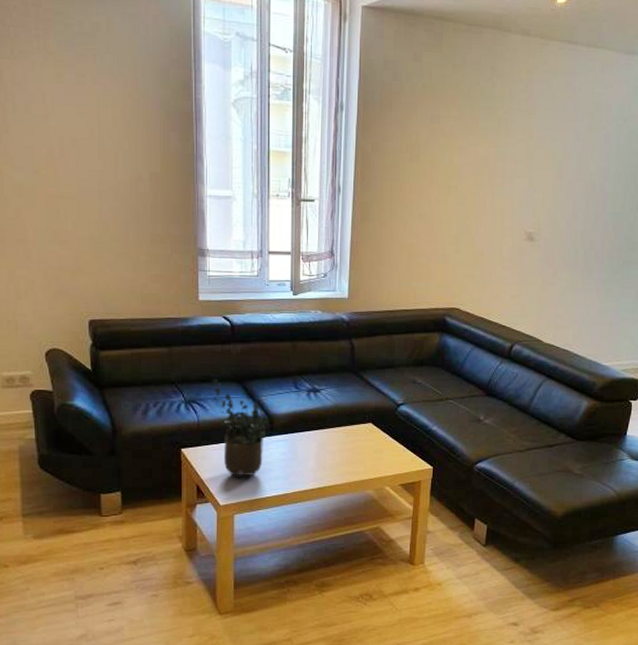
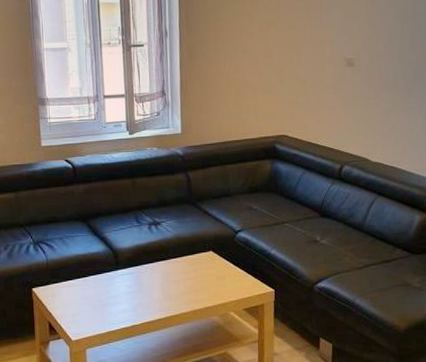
potted plant: present [212,378,268,479] -> none [58,219,113,314]

